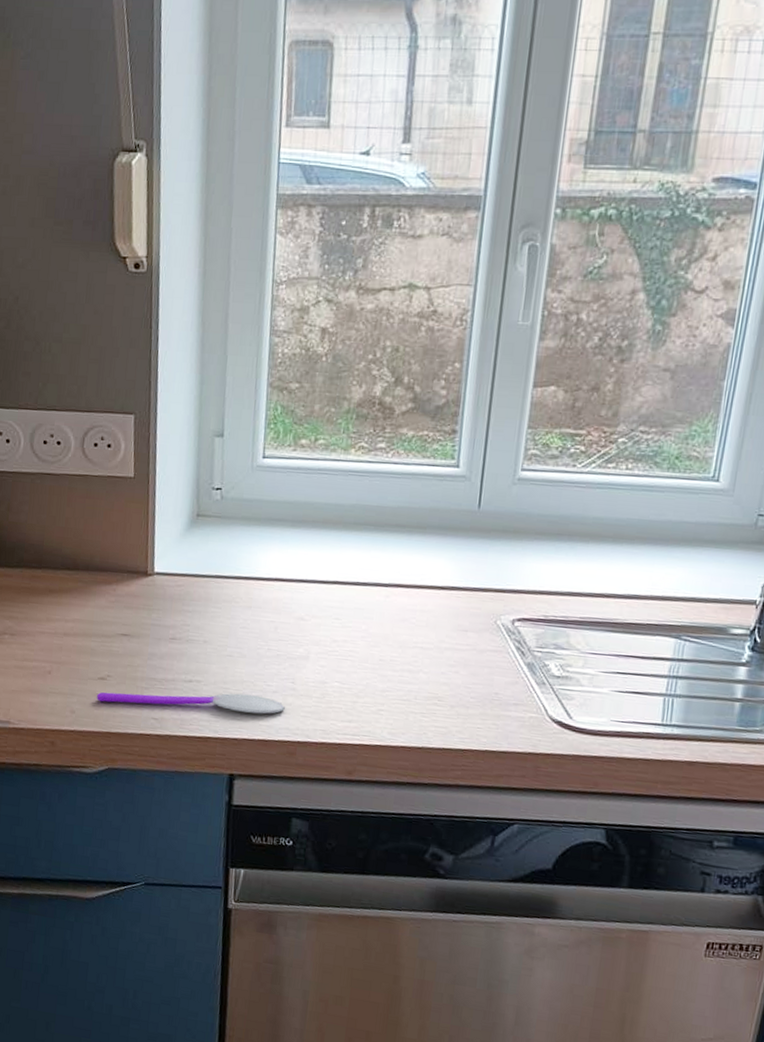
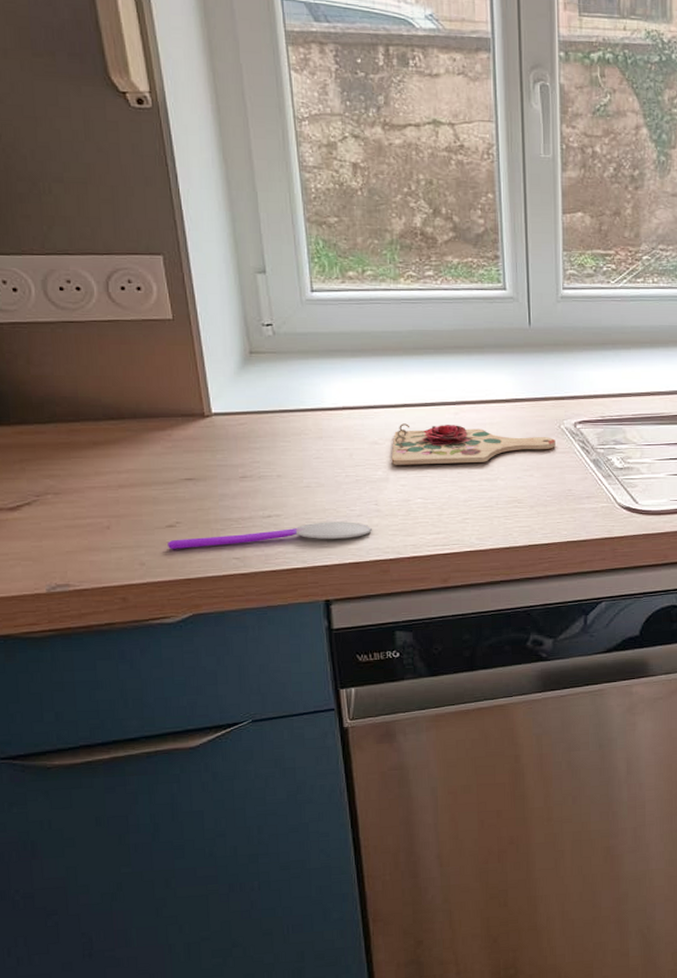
cutting board: none [314,601,489,652] -> present [391,423,555,465]

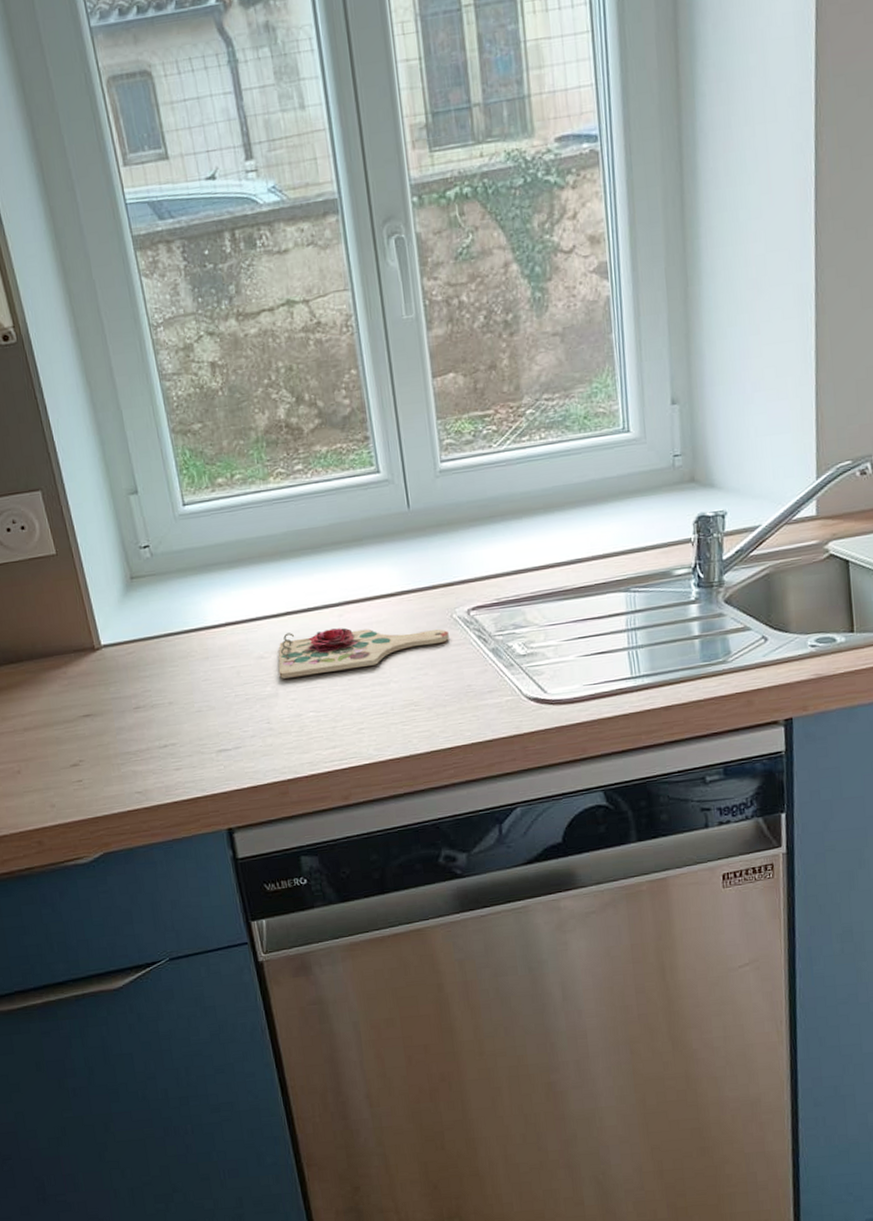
spoon: present [168,521,372,549] -> none [73,743,267,788]

